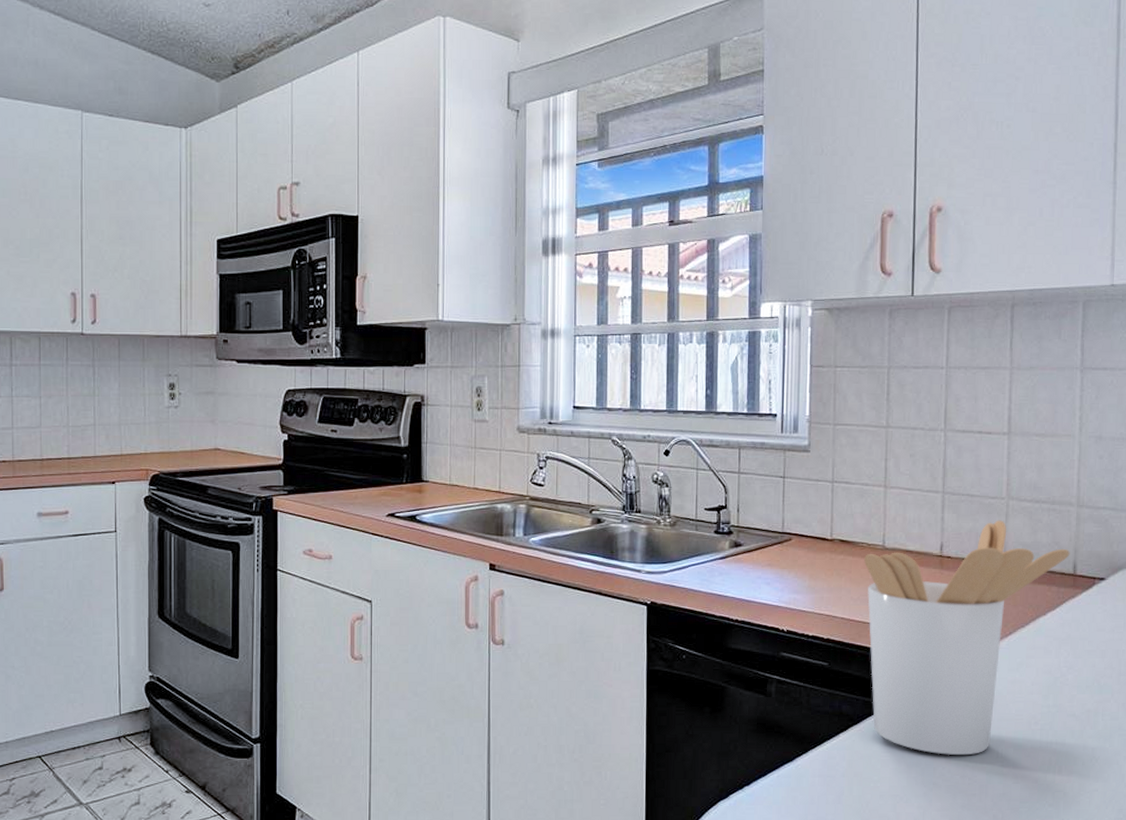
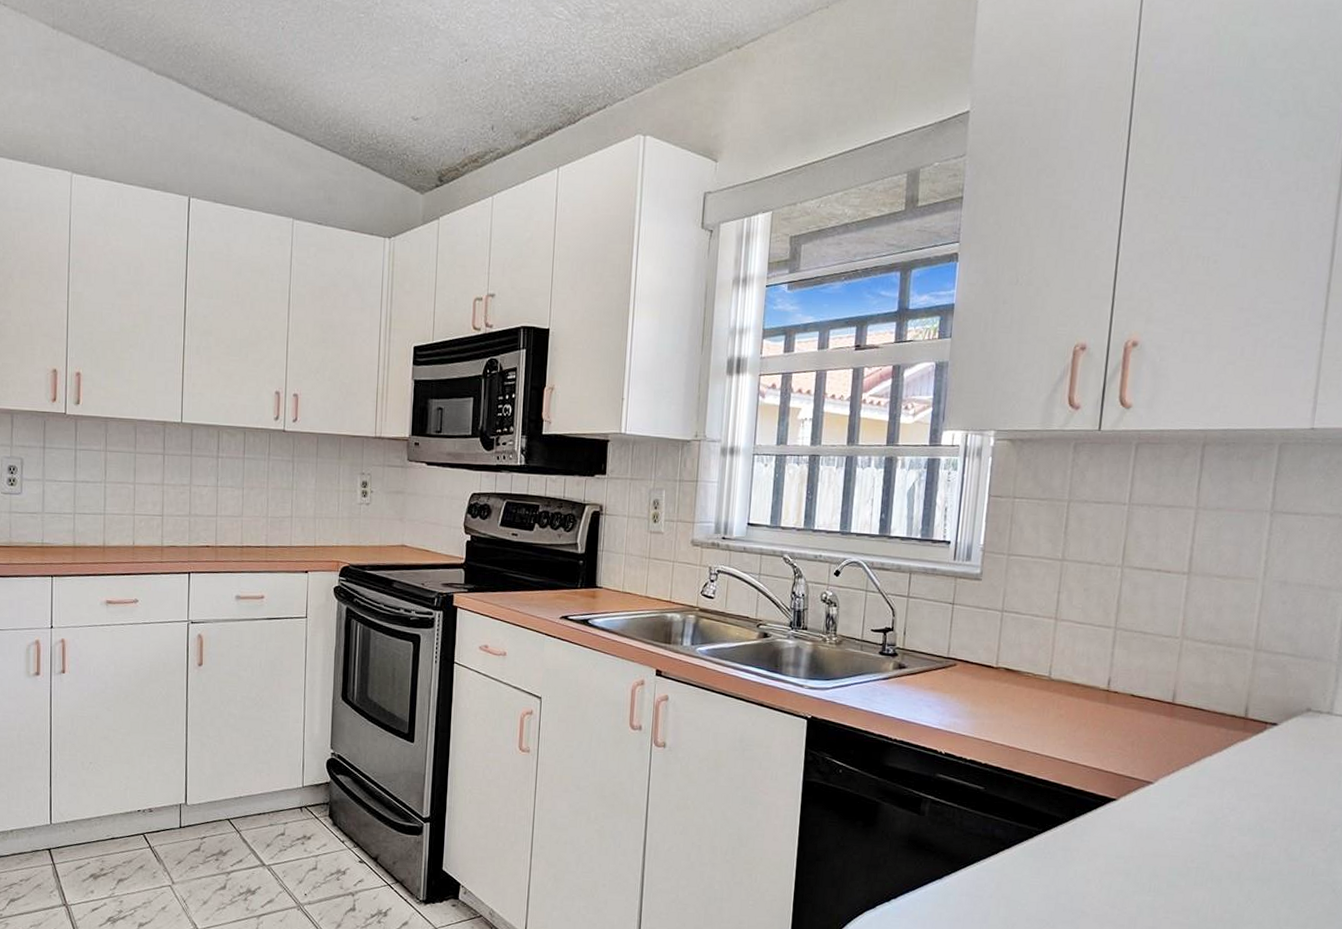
utensil holder: present [864,520,1070,756] -> none [1025,659,1243,887]

